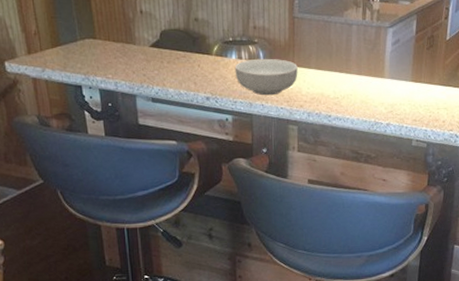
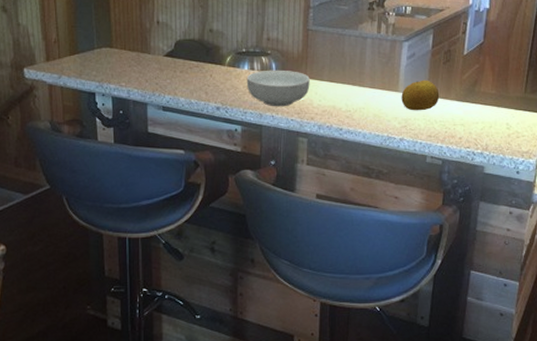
fruit: none [387,65,424,96] -> present [401,80,440,111]

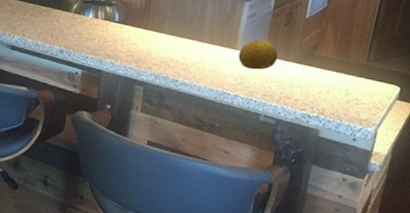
cereal bowl: present [246,69,310,107] -> none [89,19,150,55]

